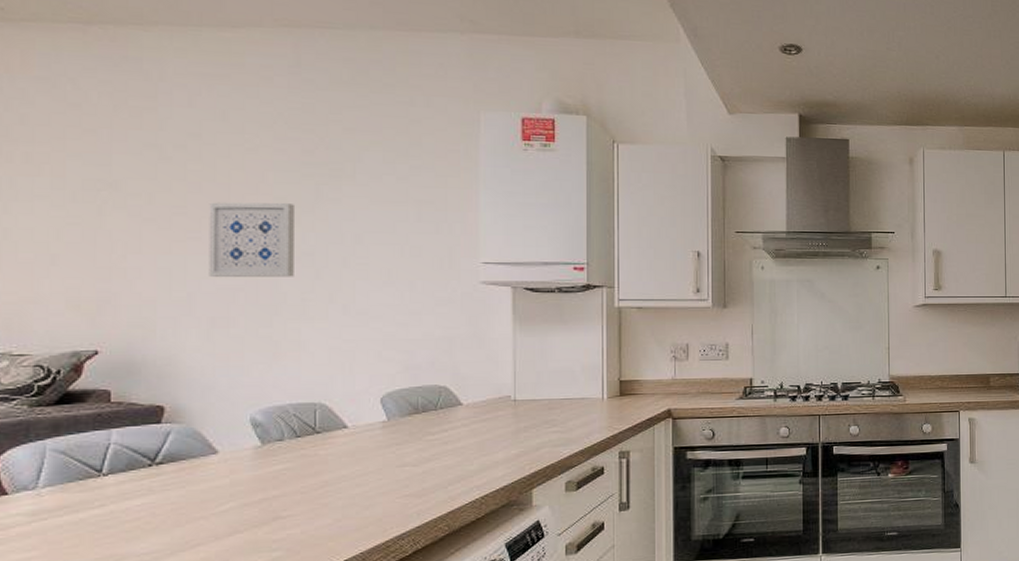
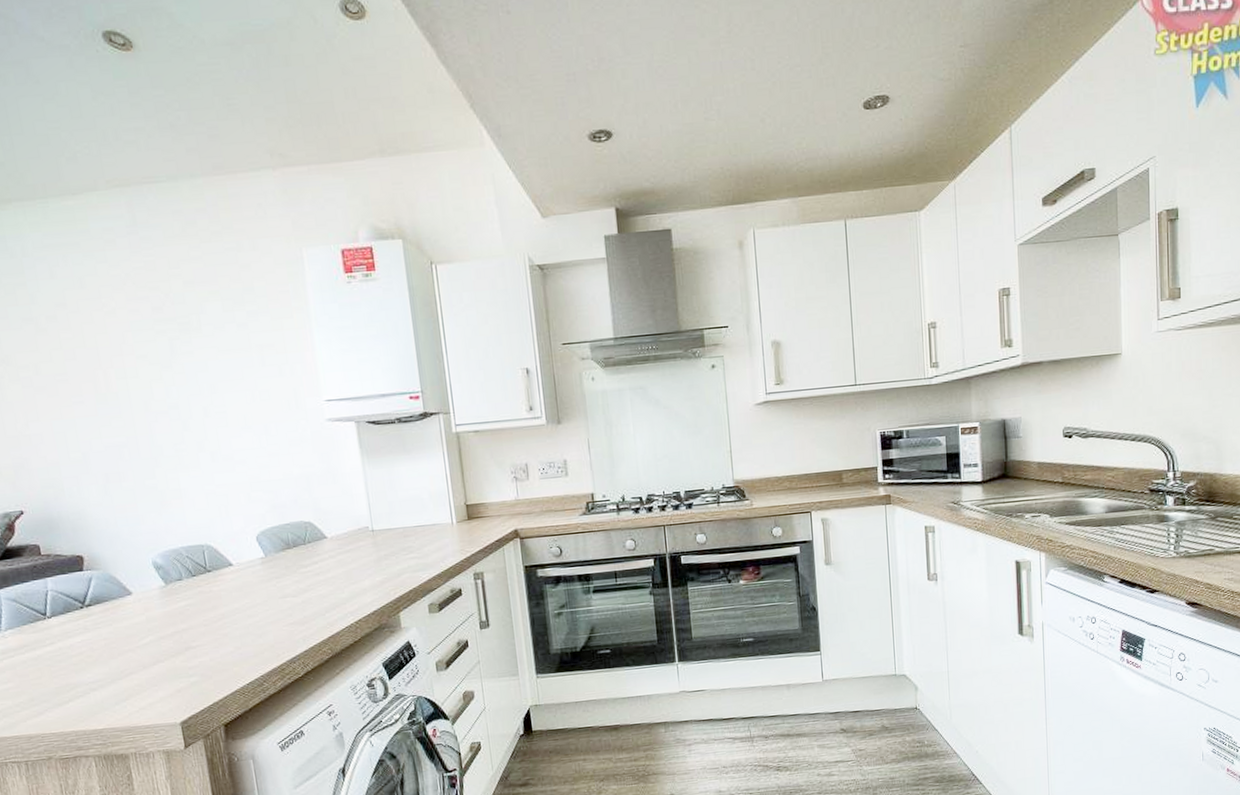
wall art: present [209,202,294,277] -> none [84,360,166,437]

